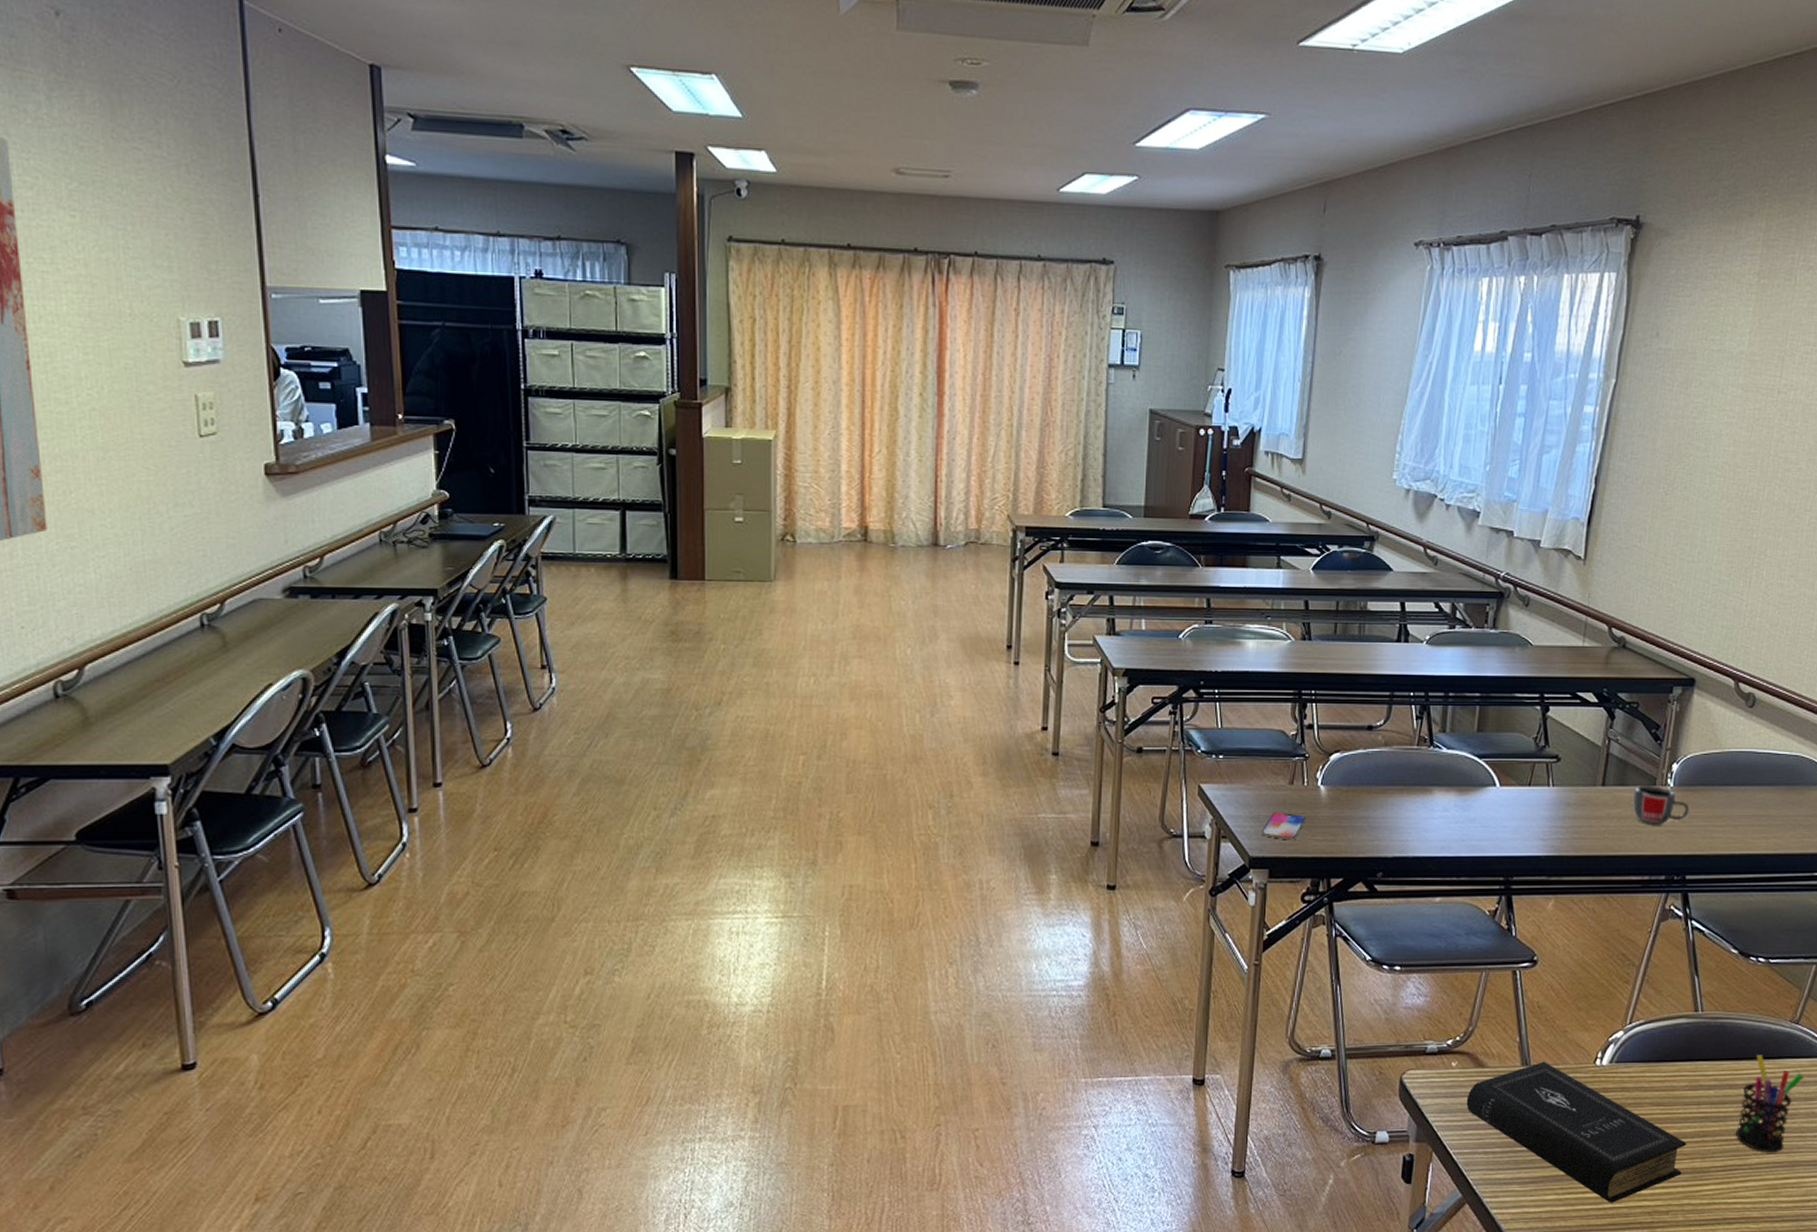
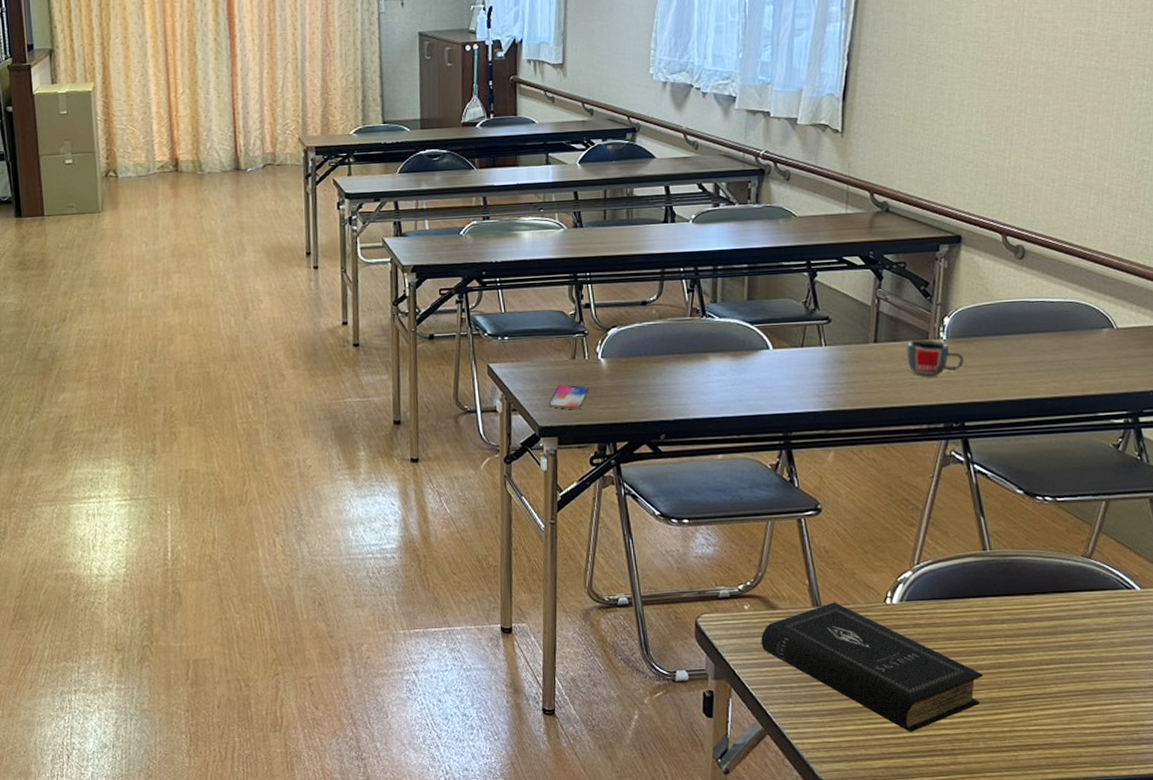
pen holder: present [1735,1055,1805,1153] -> none [1032,589,1101,682]

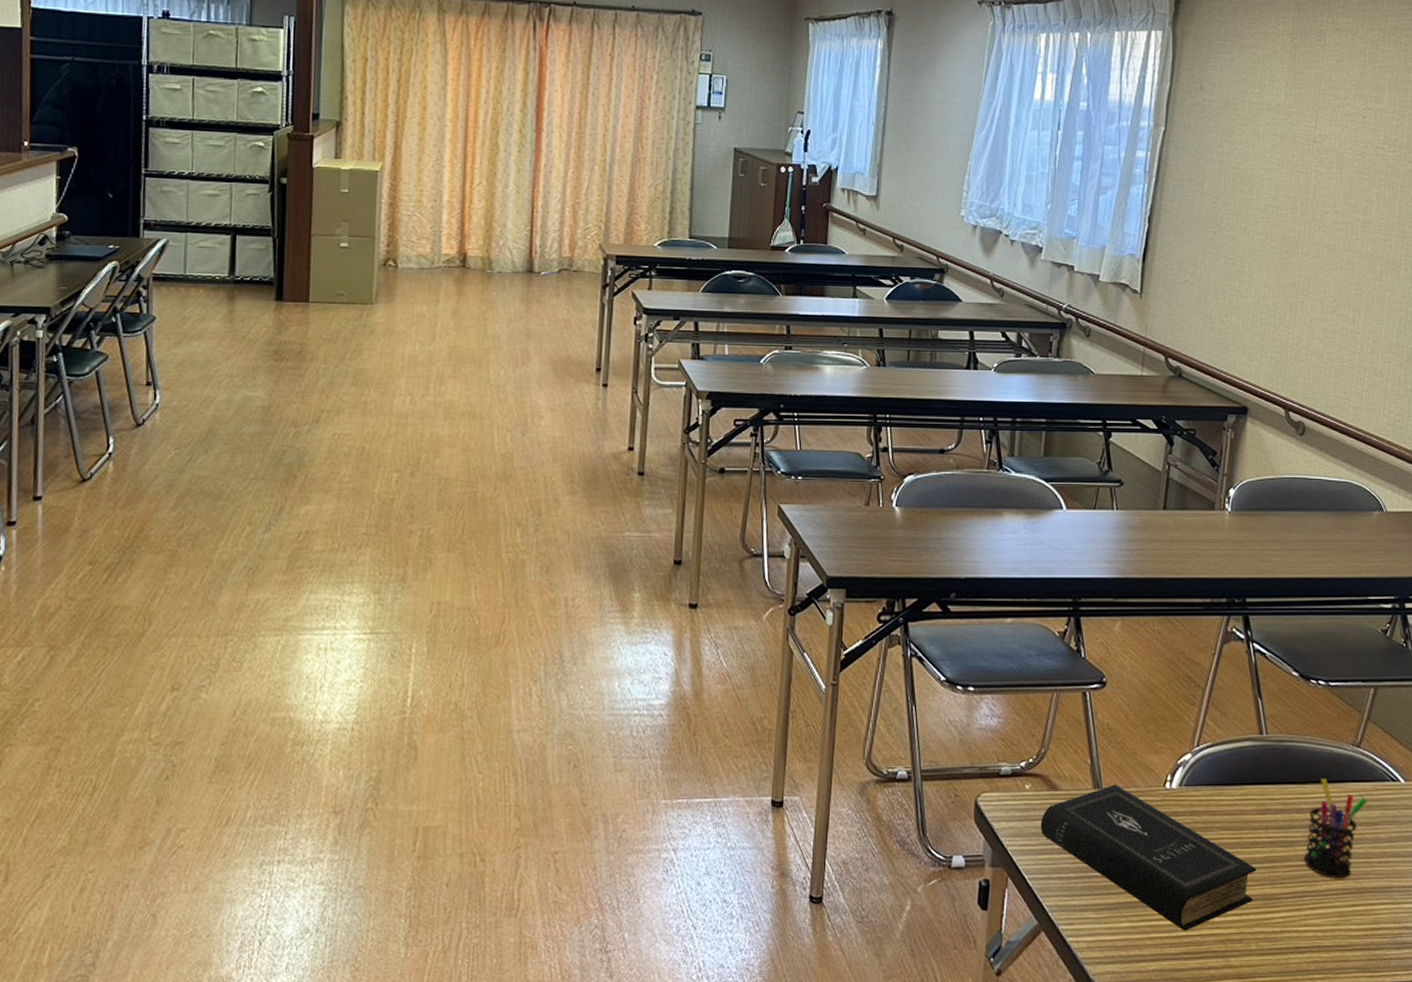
smartphone: present [548,384,590,410] -> none [838,532,882,561]
mug: present [907,339,964,377] -> none [1193,510,1247,549]
pen holder: none [1032,589,1101,682] -> present [1303,778,1368,879]

